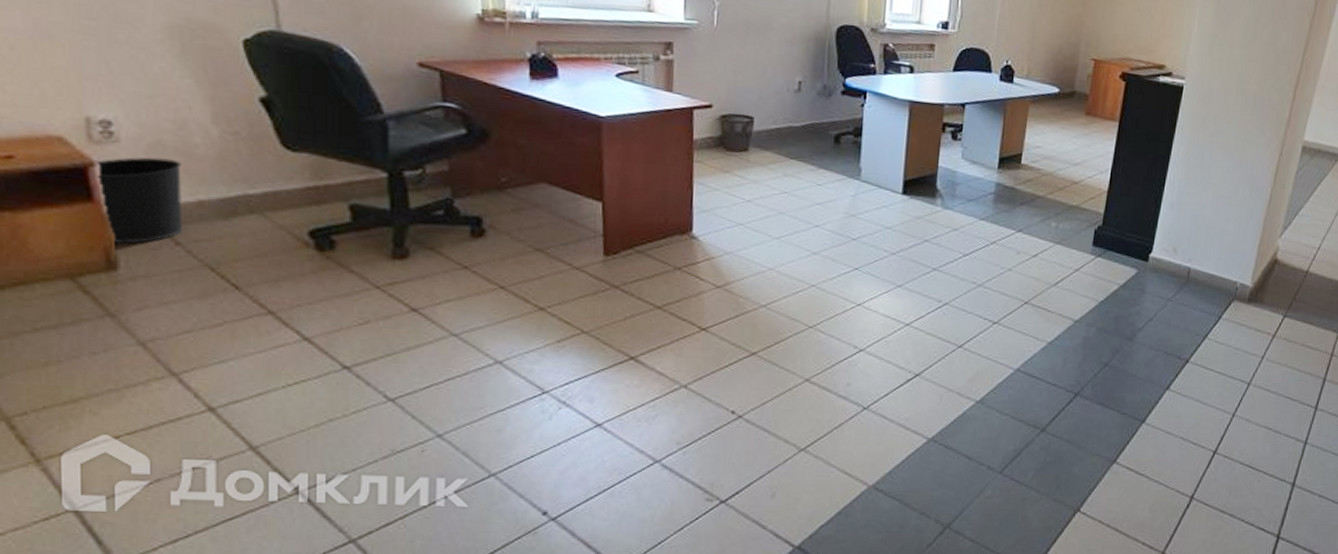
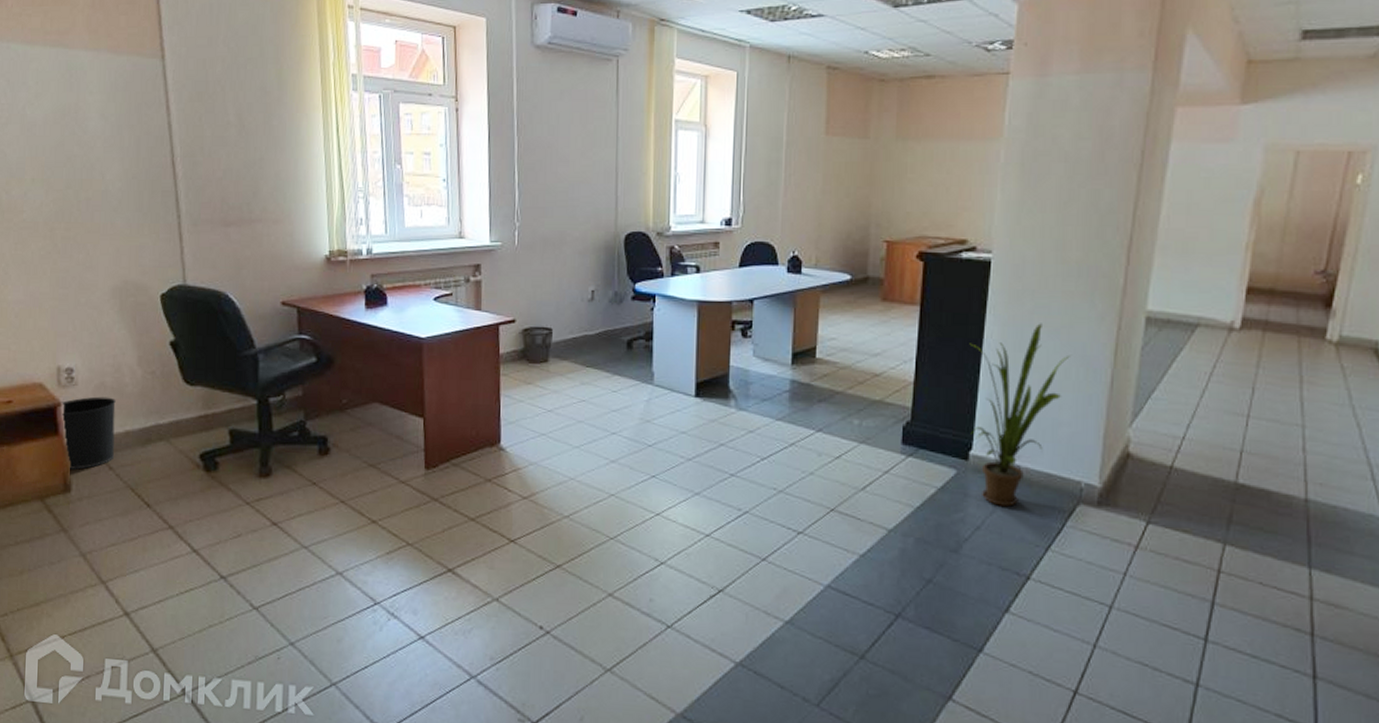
house plant: none [1152,145,1240,302] -> present [969,323,1070,507]

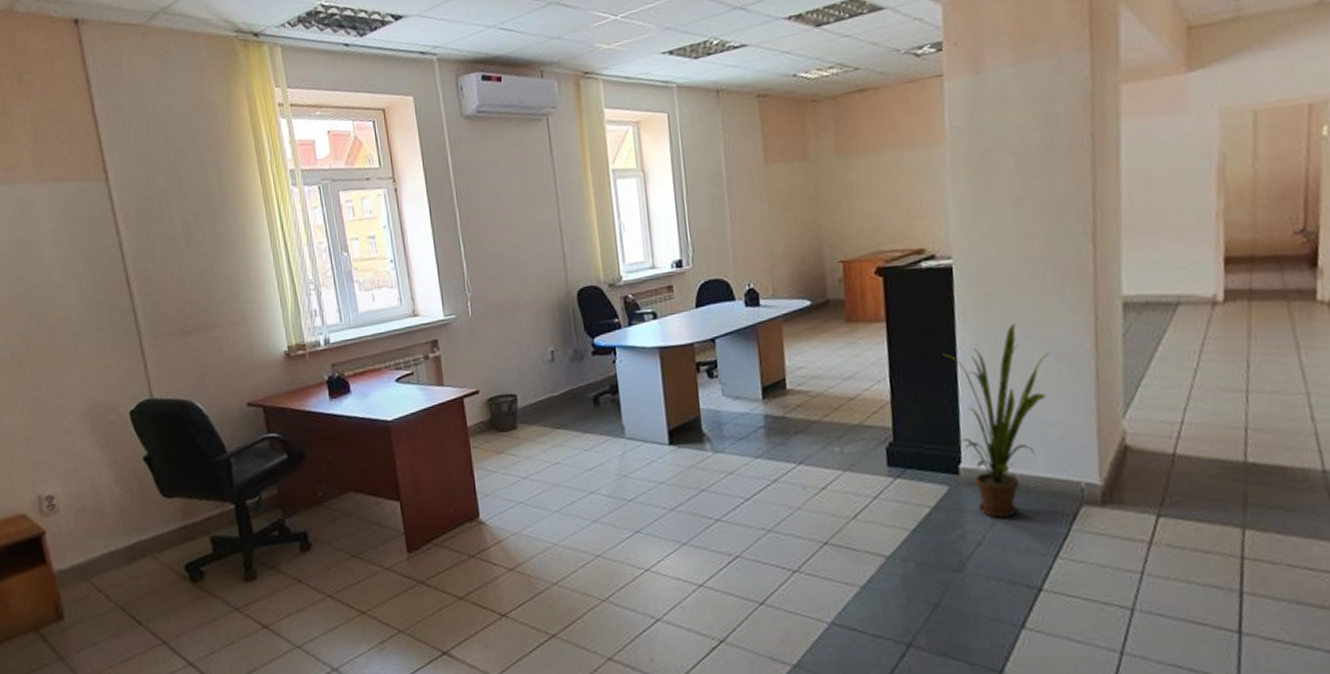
wastebasket: present [62,396,116,470] -> none [46,519,101,596]

